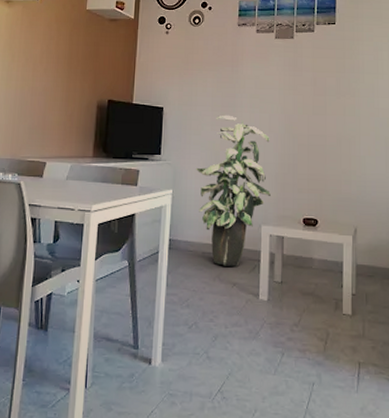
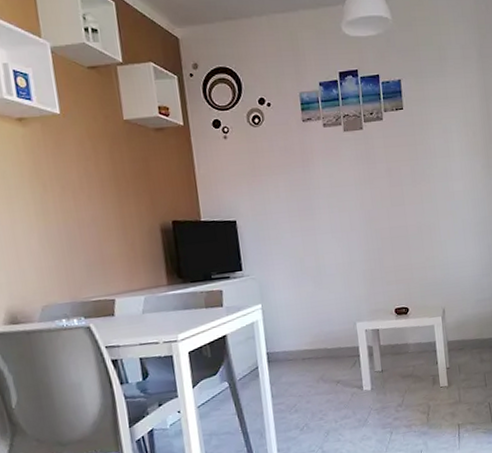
indoor plant: present [195,115,271,267] -> none [281,219,361,367]

